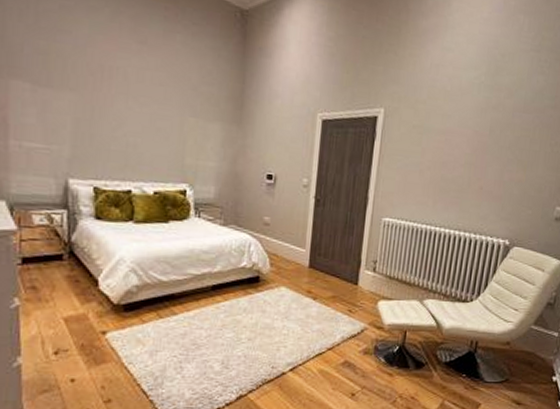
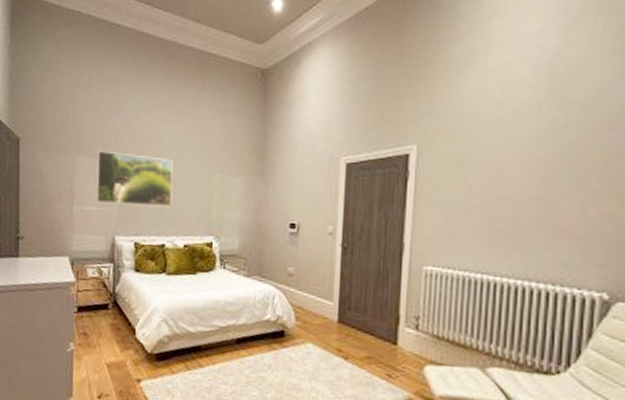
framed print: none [39,75,140,150] -> present [96,150,173,207]

